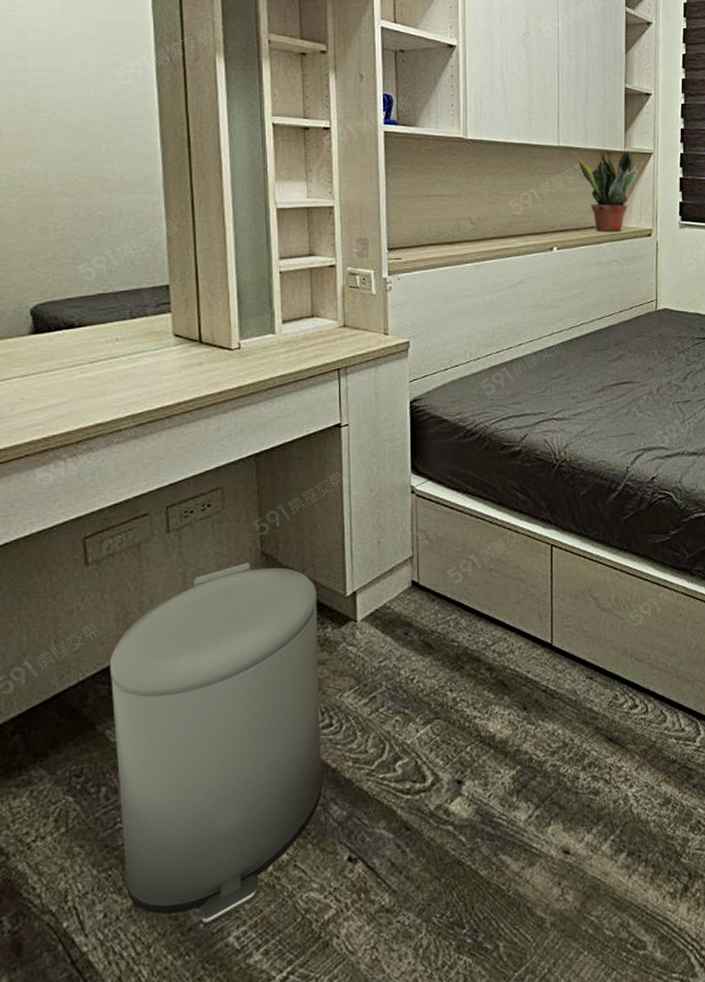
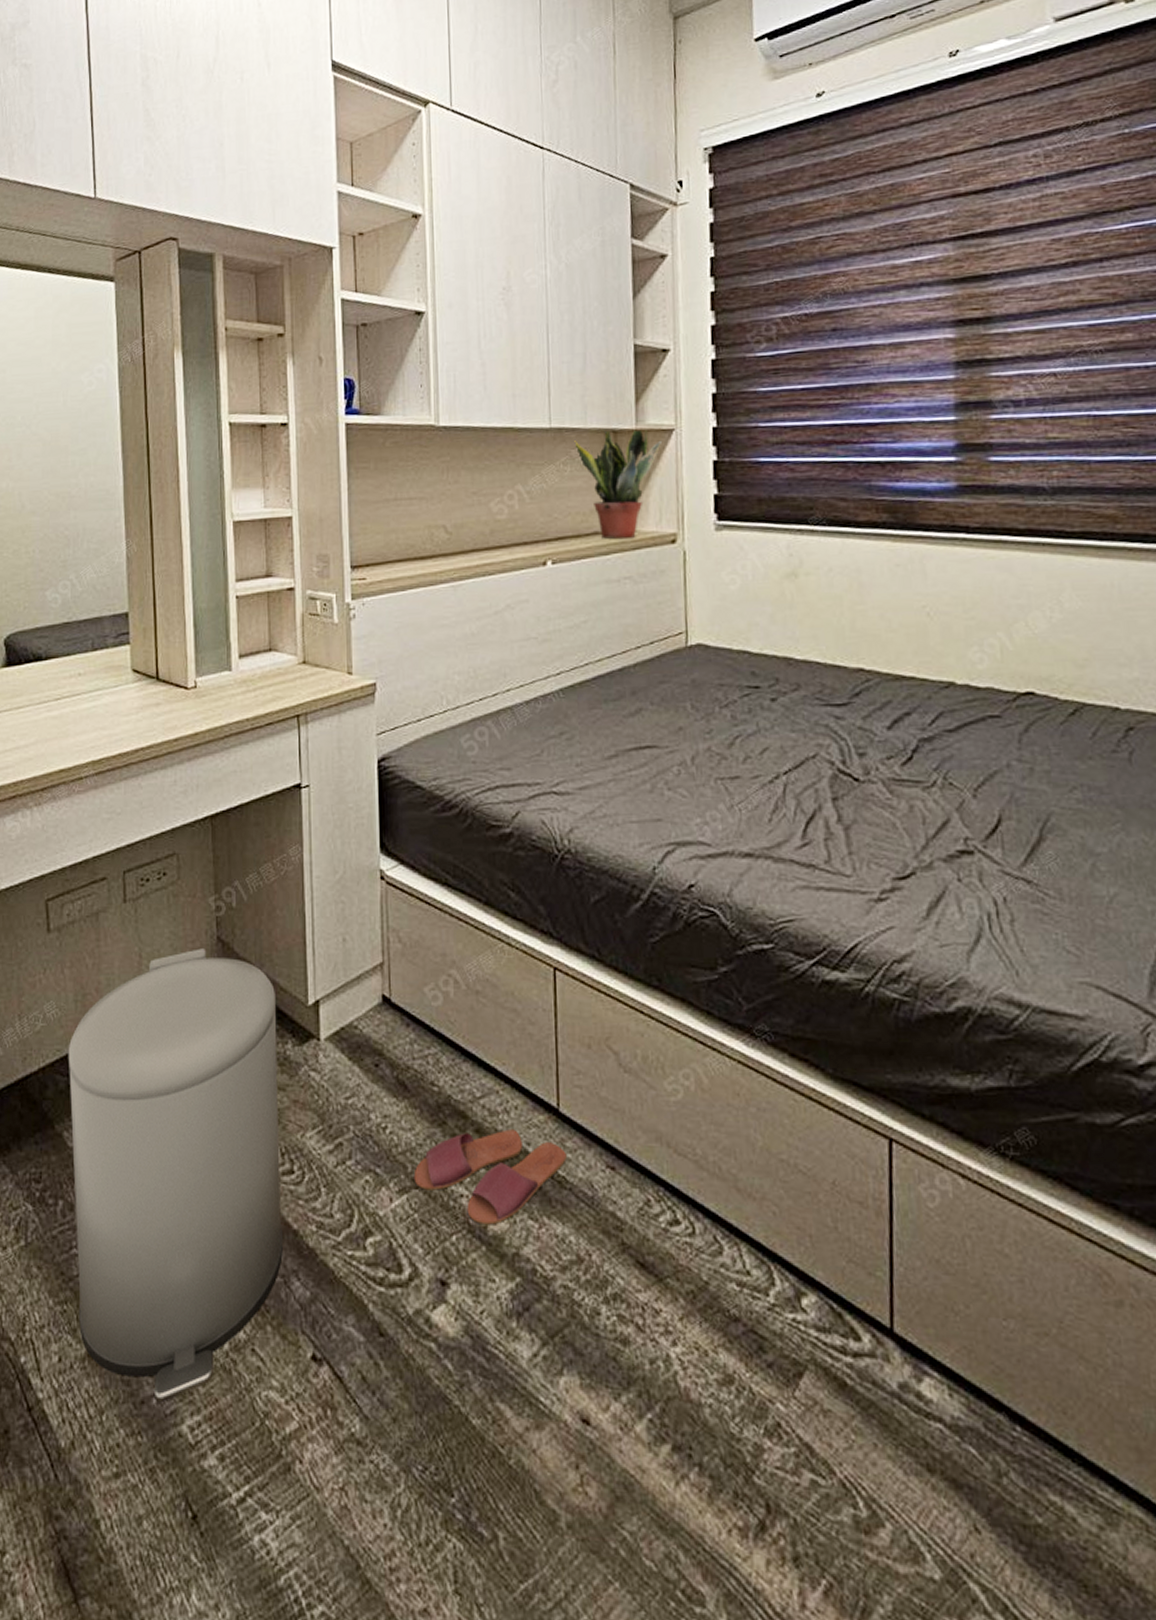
slippers: none [436,663,557,735] -> present [413,1129,567,1225]

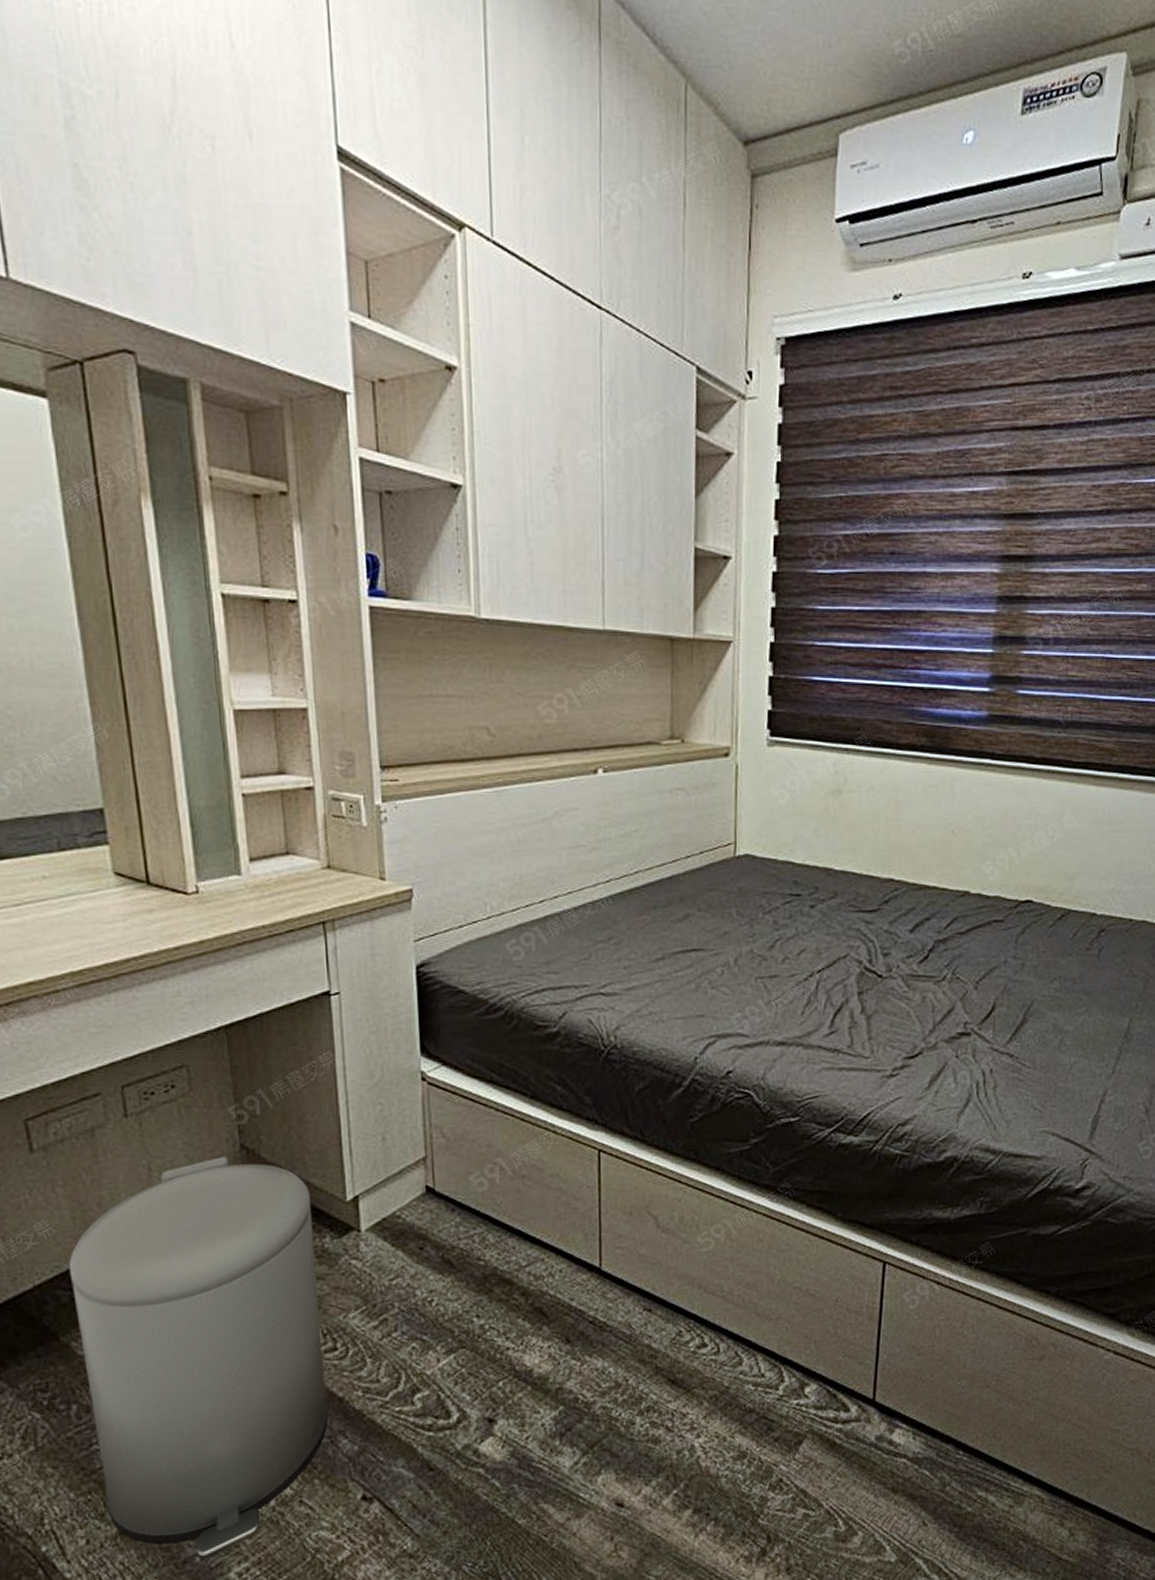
slippers: present [413,1129,567,1225] -> none [460,1289,608,1370]
potted plant: present [574,428,662,540] -> none [629,635,719,751]

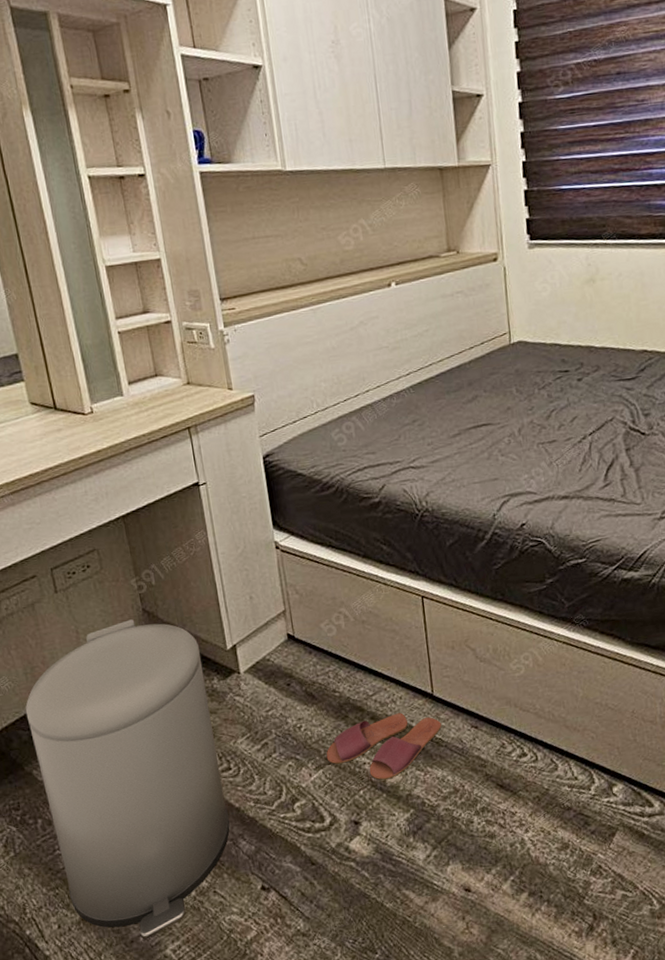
slippers: none [460,1289,608,1370] -> present [326,713,442,780]

